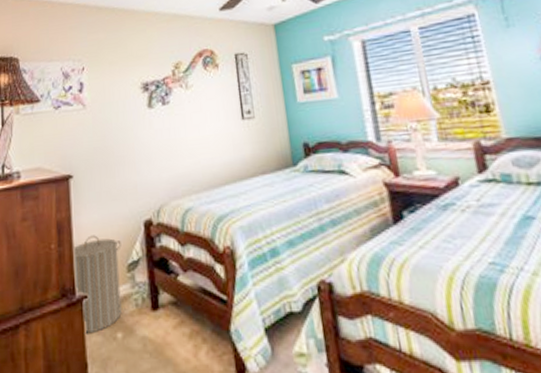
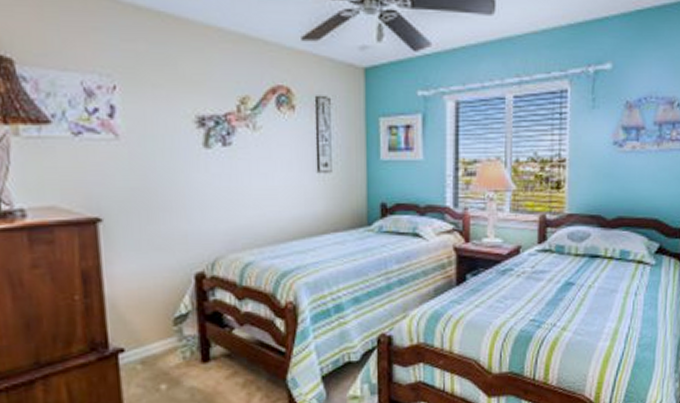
laundry hamper: present [73,235,122,334] -> none [104,286,167,387]

